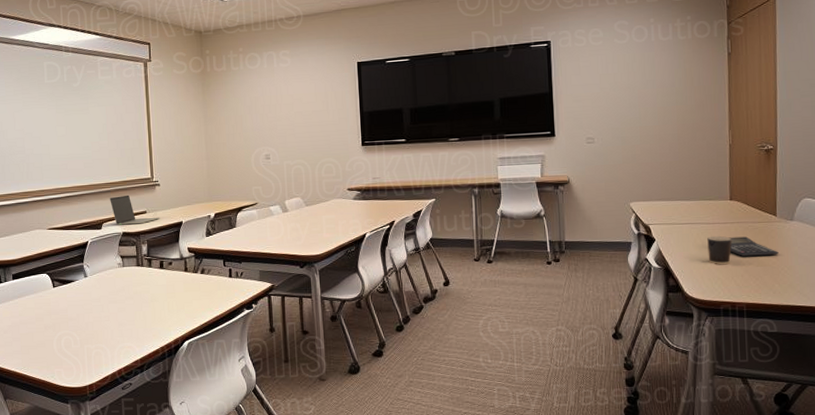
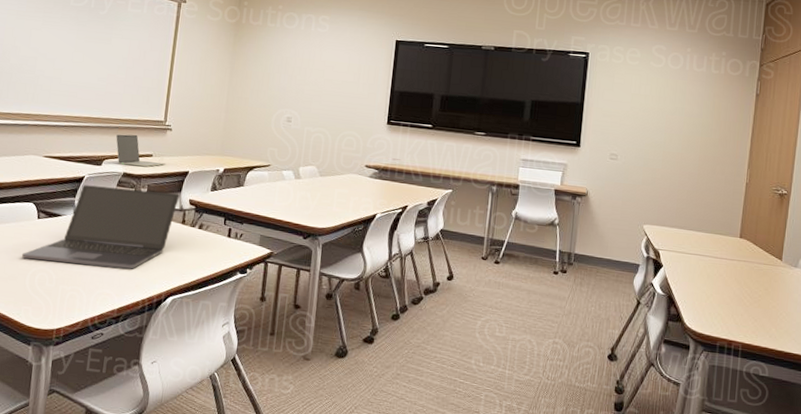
laptop: none [45,244,178,326] -> present [21,185,179,269]
mug: present [707,236,733,265] -> none [711,270,737,302]
calculator: present [729,236,779,257] -> none [734,274,780,299]

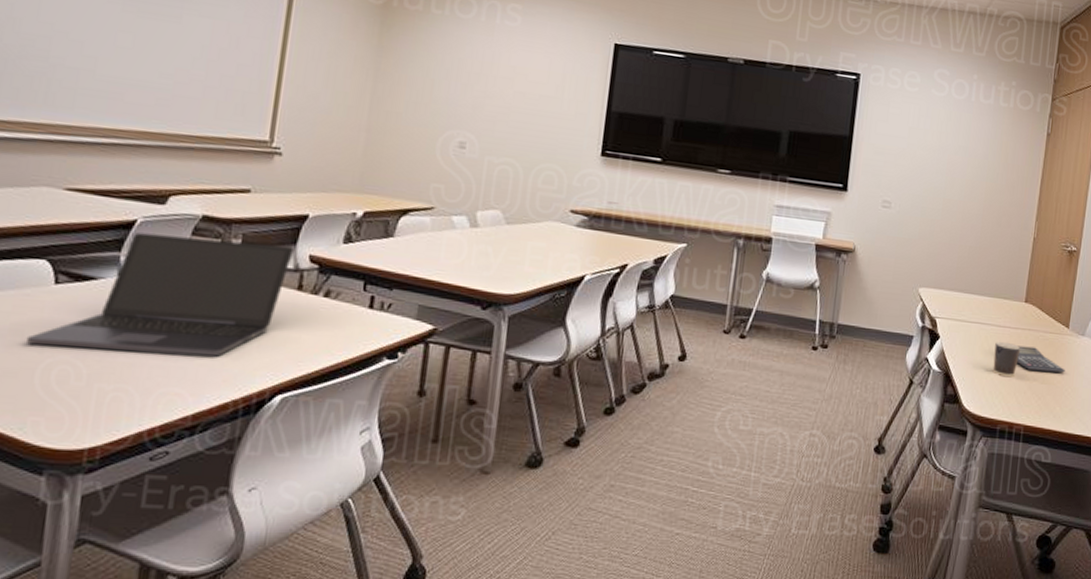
laptop: present [115,134,166,167] -> none [189,158,273,208]
mug: none [711,270,737,302] -> present [992,341,1021,378]
calculator: none [734,274,780,299] -> present [1017,345,1065,374]

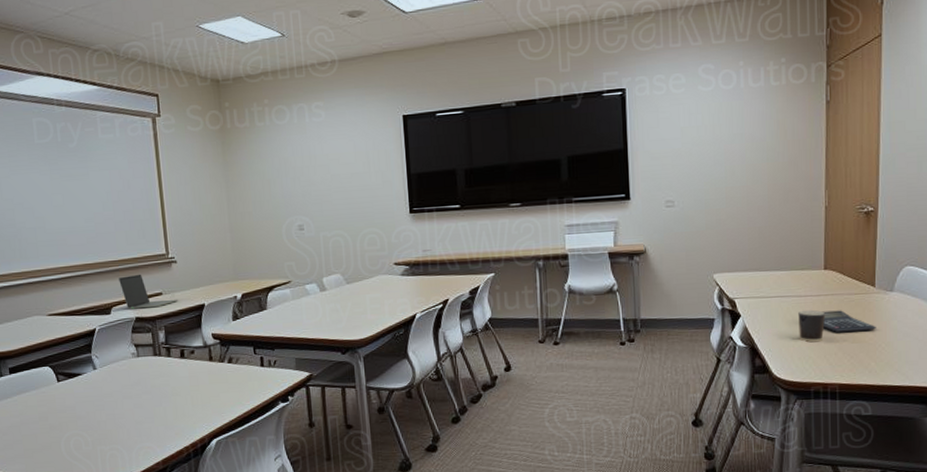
laptop: present [25,232,294,357] -> none [50,330,201,426]
laptop: none [189,158,273,208] -> present [118,274,179,309]

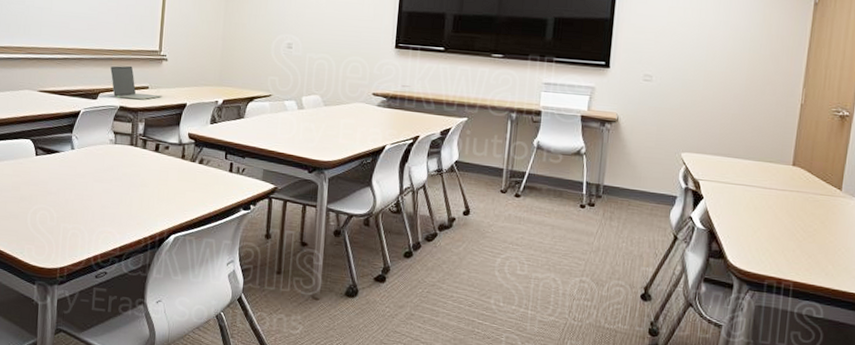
mug: present [798,310,826,342] -> none [759,202,789,236]
calculator: present [822,310,876,333] -> none [785,206,838,234]

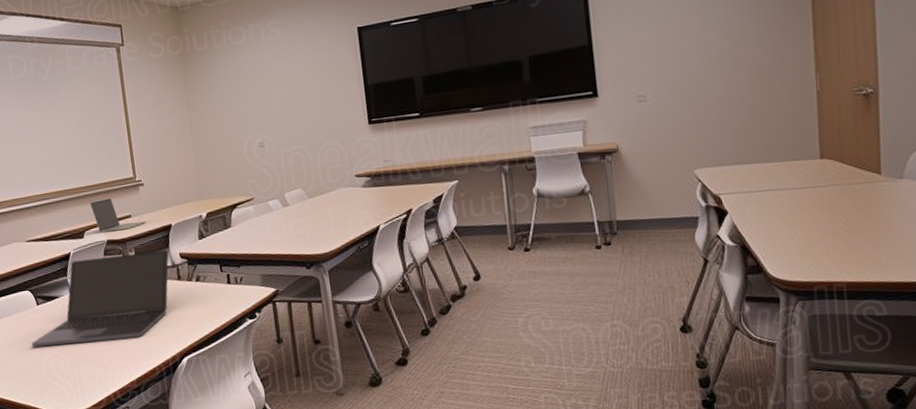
laptop: none [21,119,178,207] -> present [31,250,169,348]

